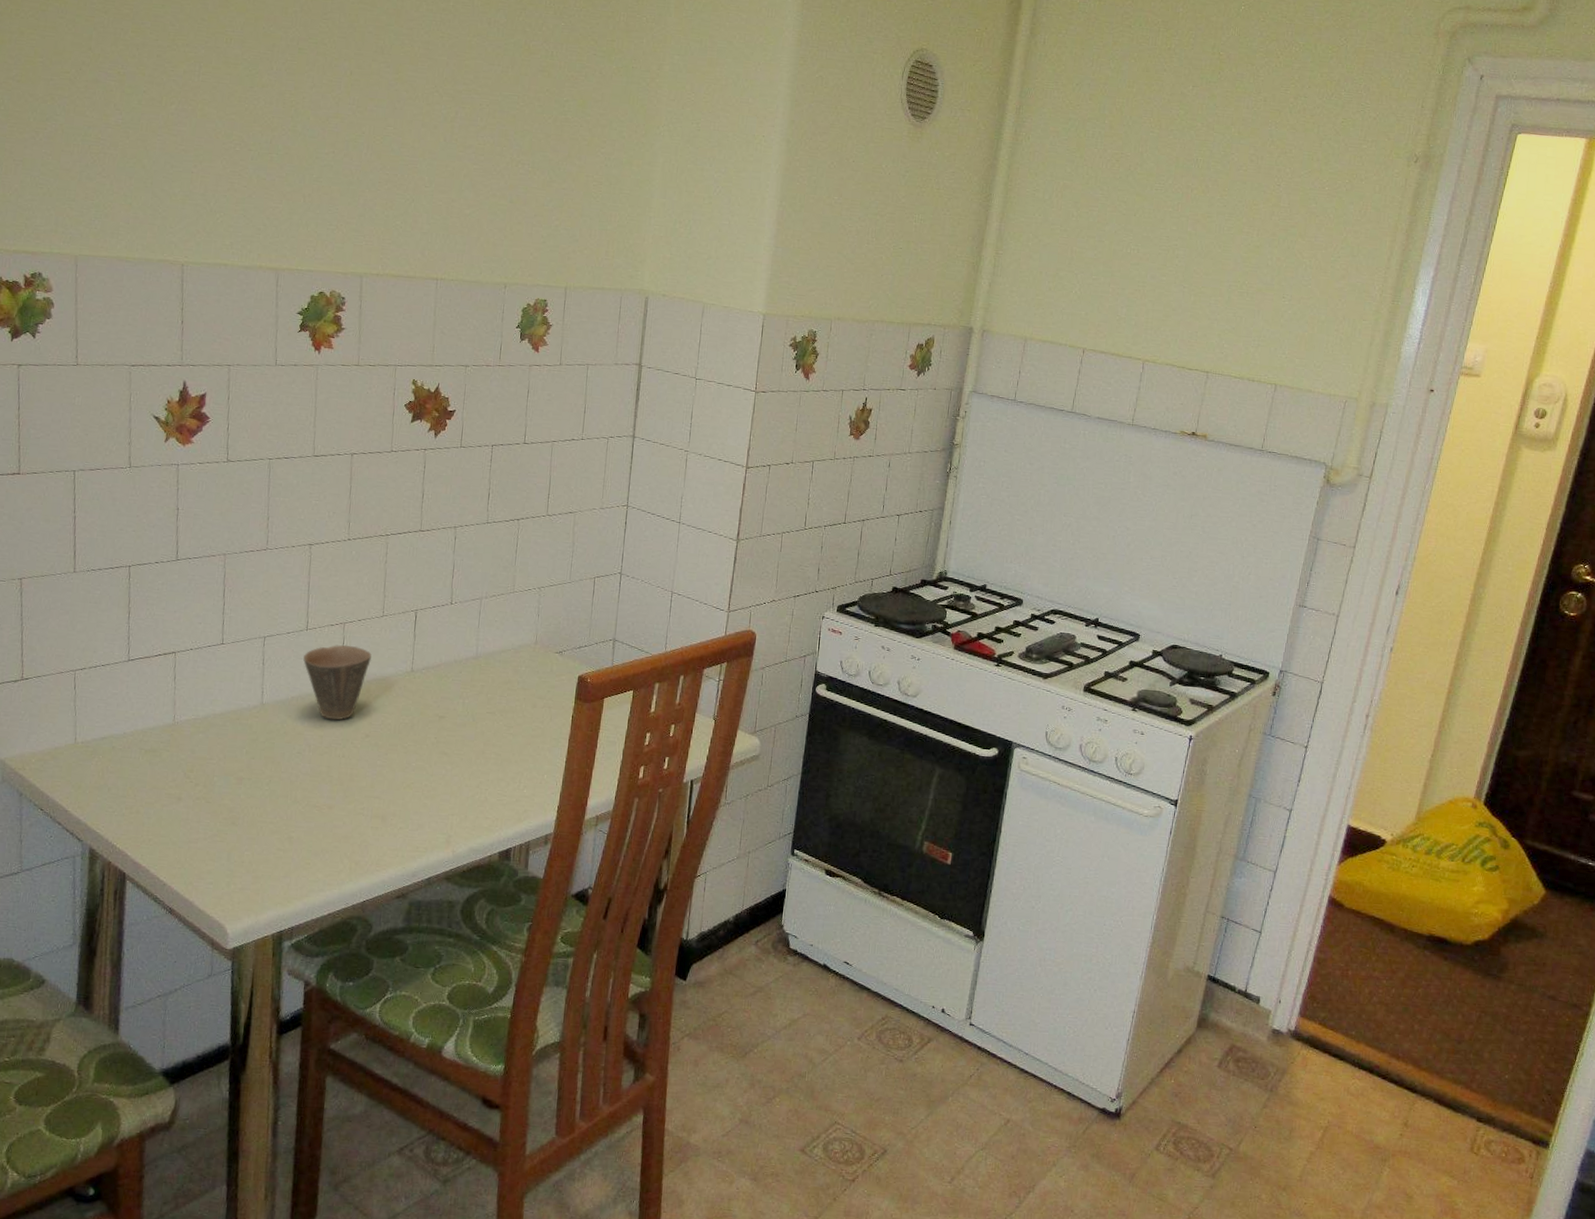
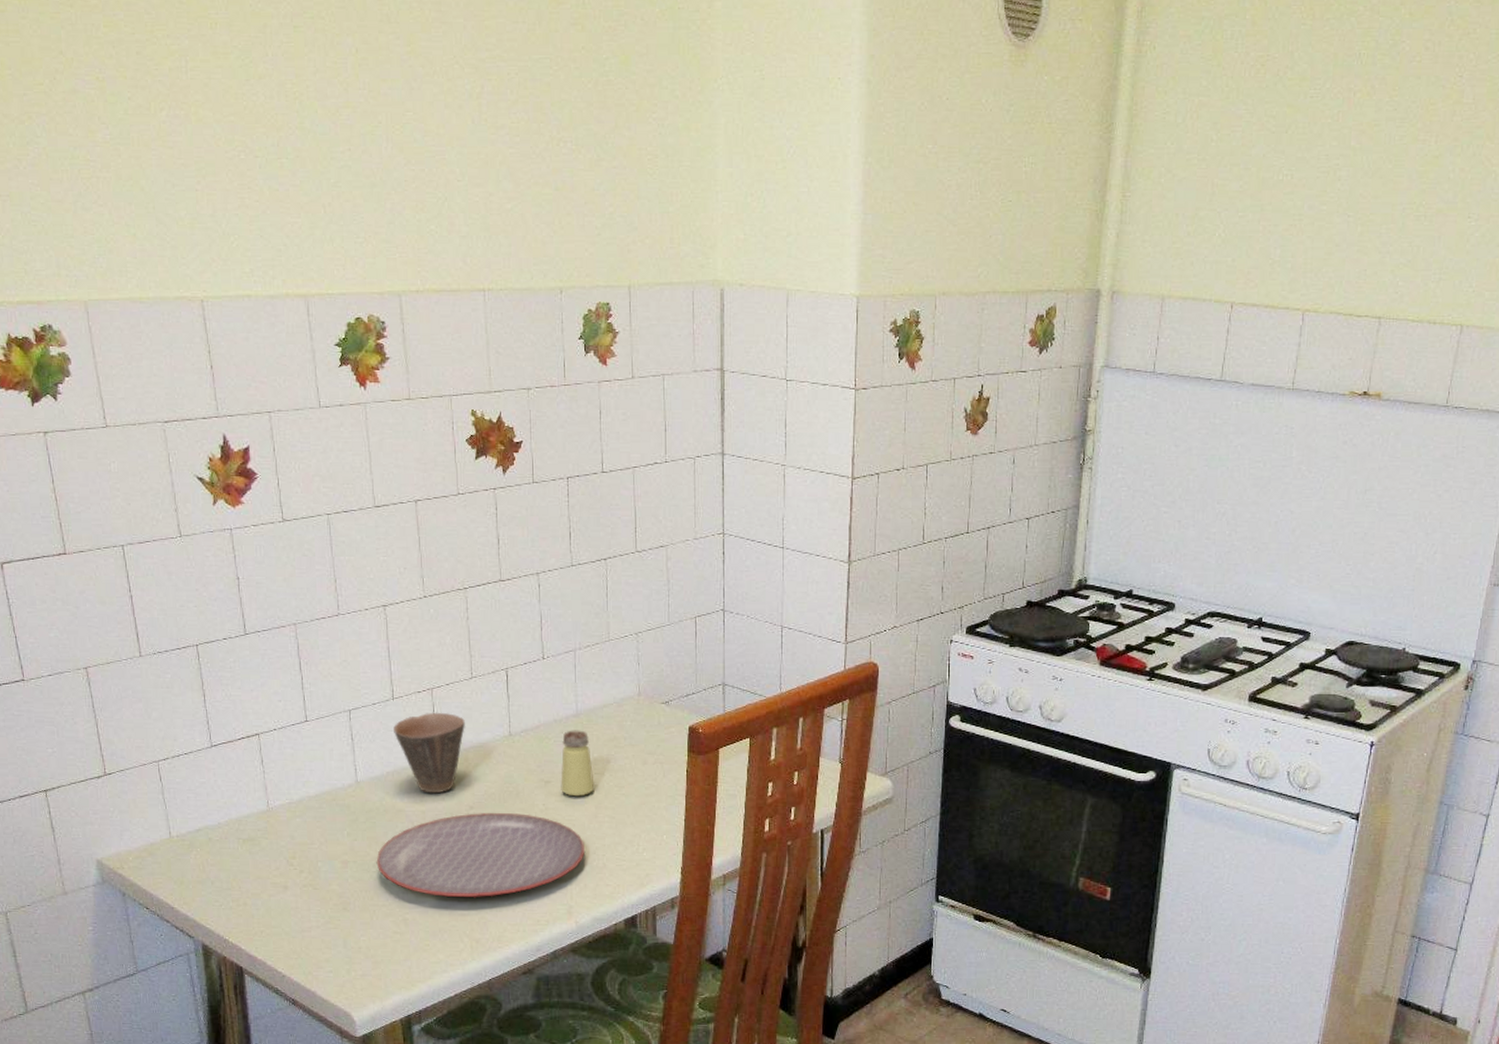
plate: none [270,741,470,822] -> present [376,812,586,898]
saltshaker: none [453,671,485,733] -> present [561,730,595,797]

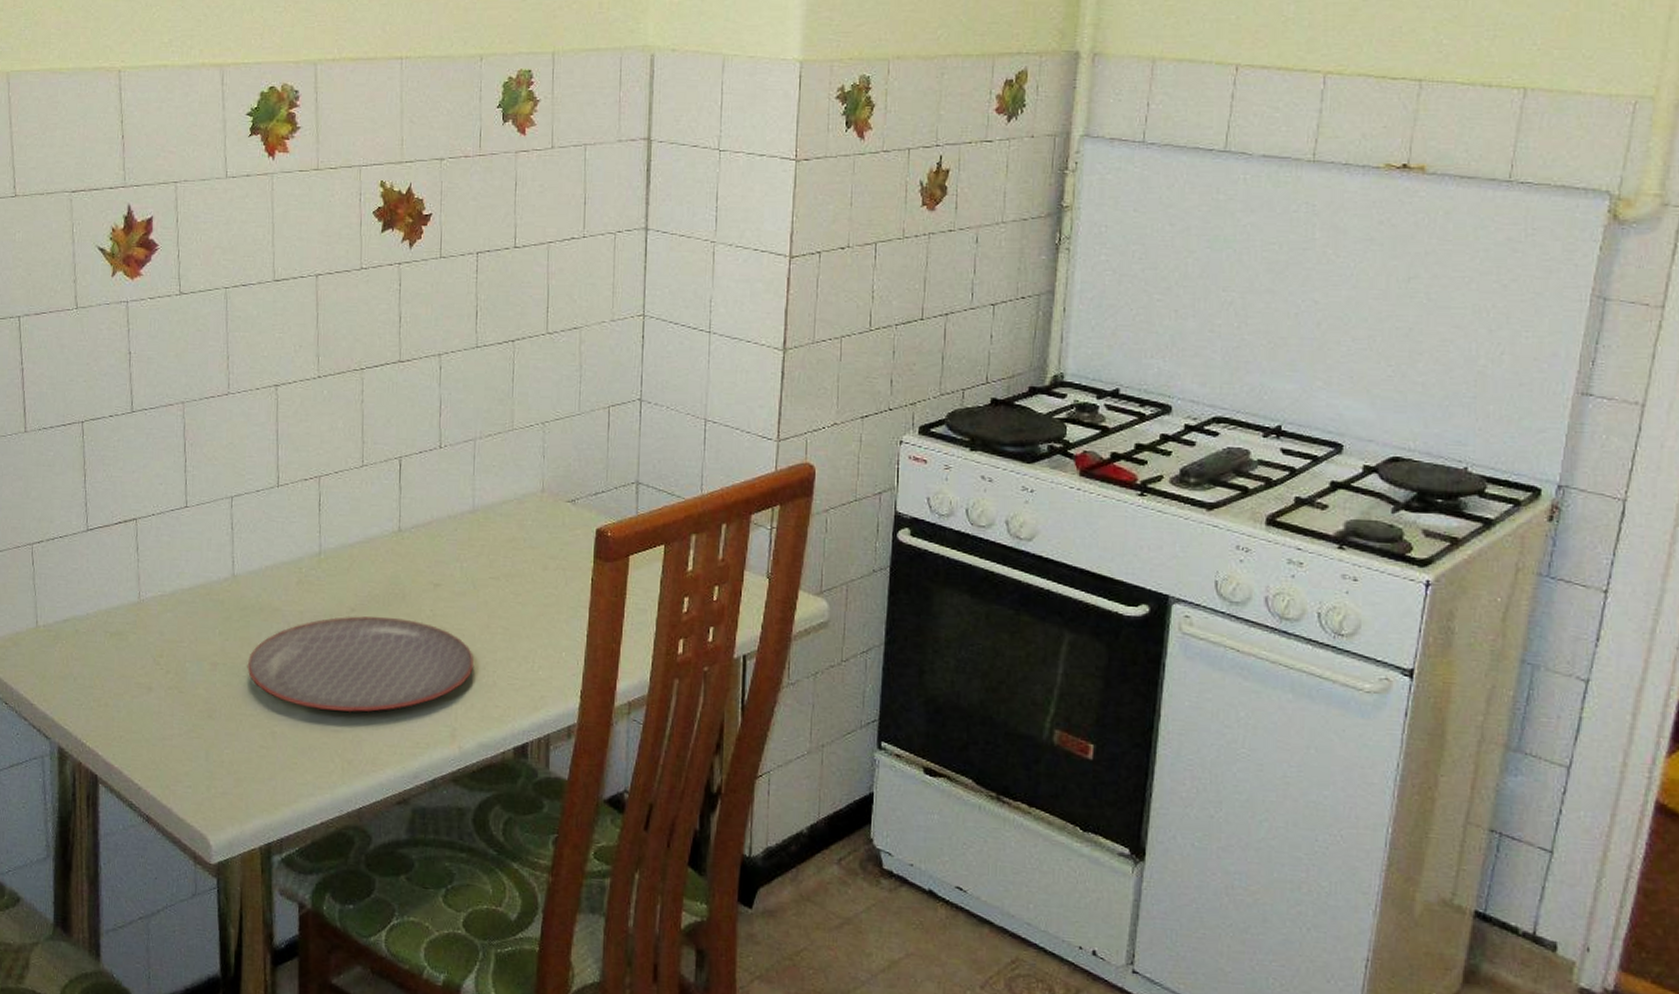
cup: present [392,713,465,794] -> none [275,503,352,593]
saltshaker: present [561,730,595,797] -> none [451,528,488,603]

